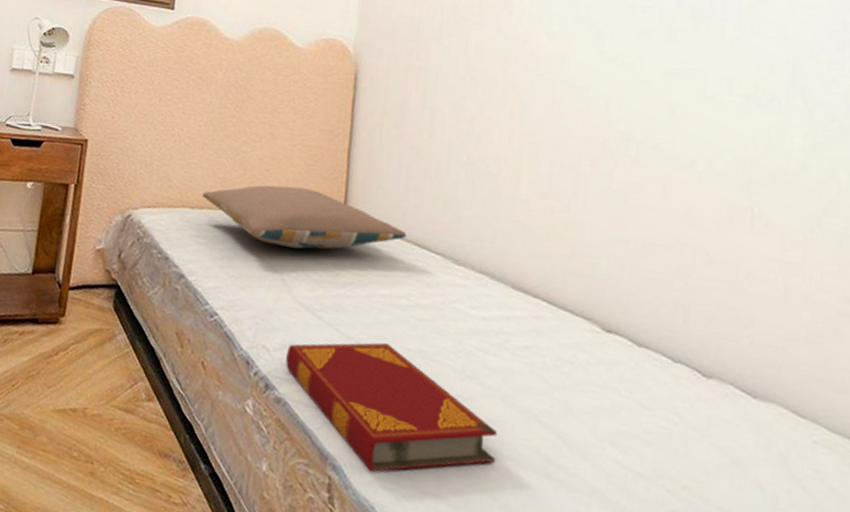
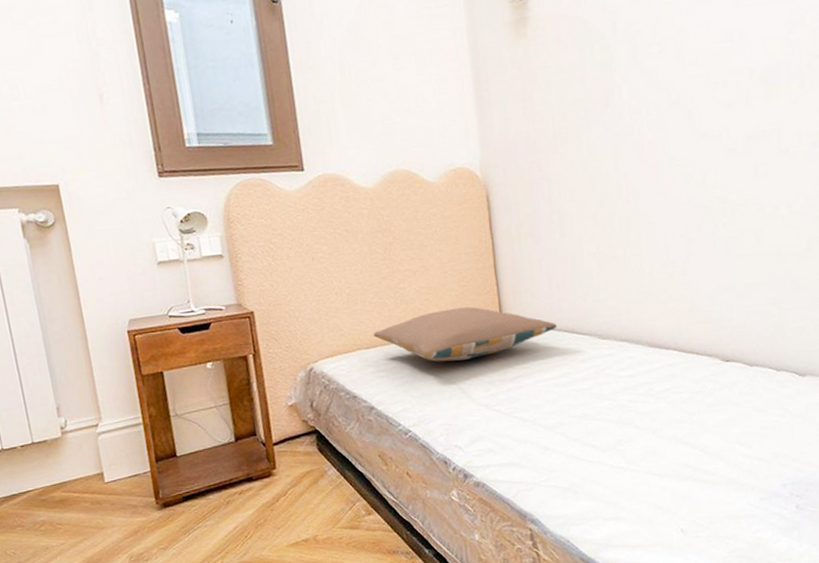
hardback book: present [286,342,498,473] -> none [476,416,656,516]

